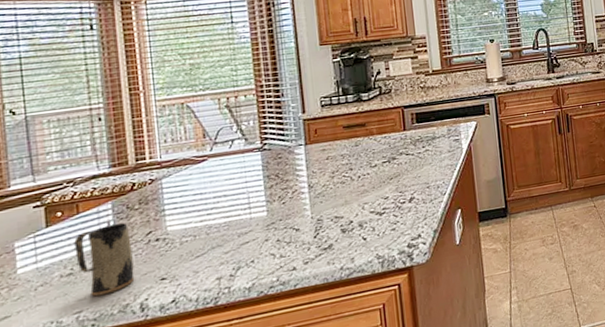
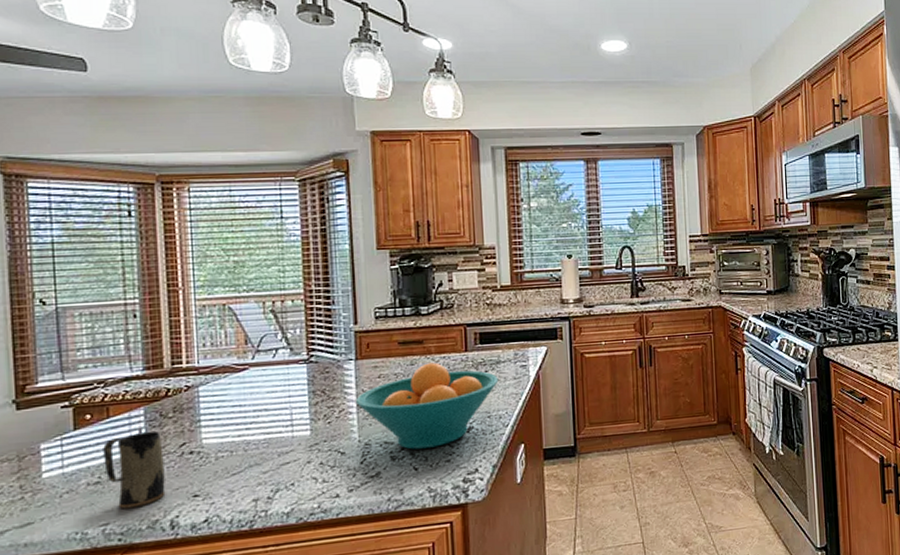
fruit bowl: none [307,142,435,222] -> present [356,362,499,450]

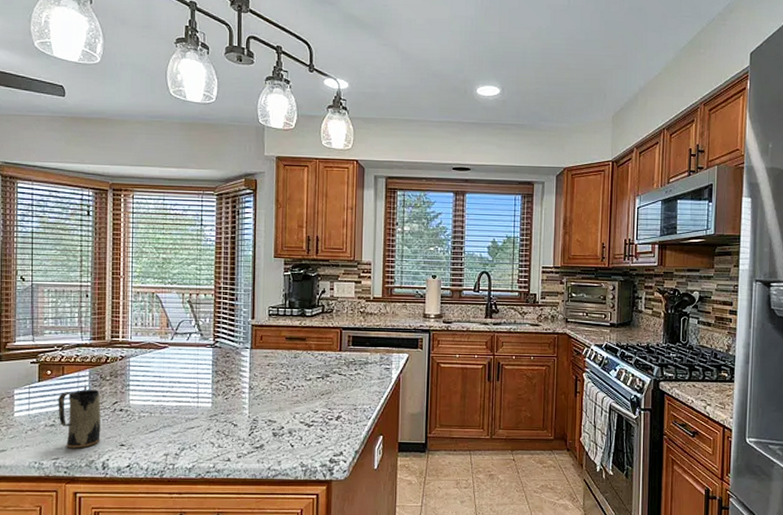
fruit bowl: present [356,362,499,450] -> none [249,357,365,430]

